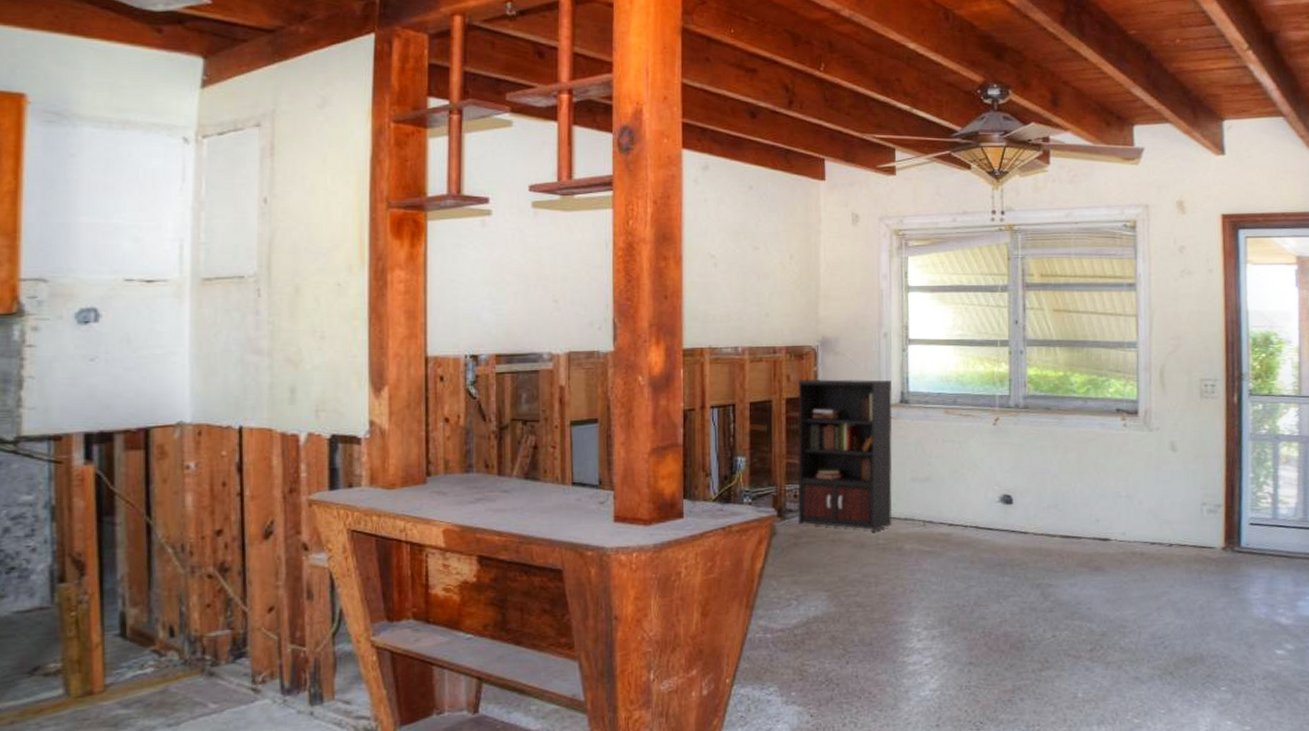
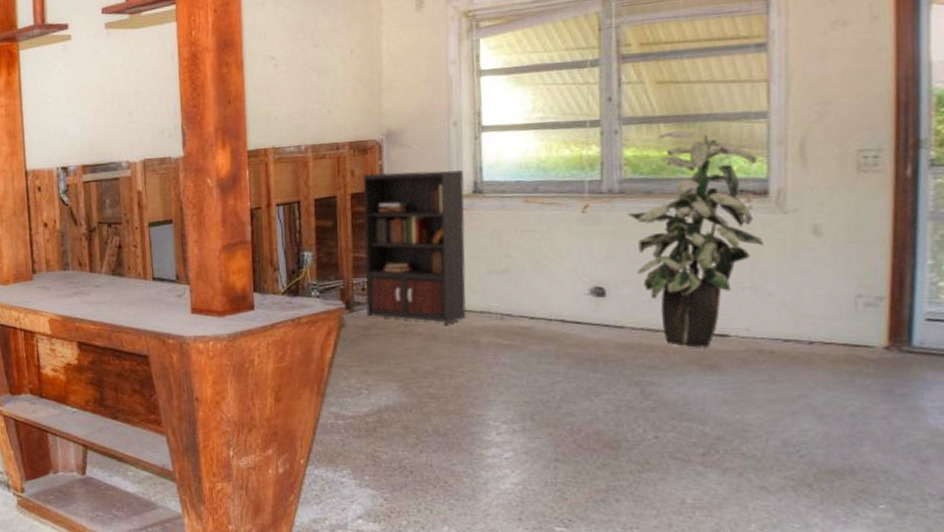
indoor plant: none [1031,354,1135,551] -> present [628,130,764,348]

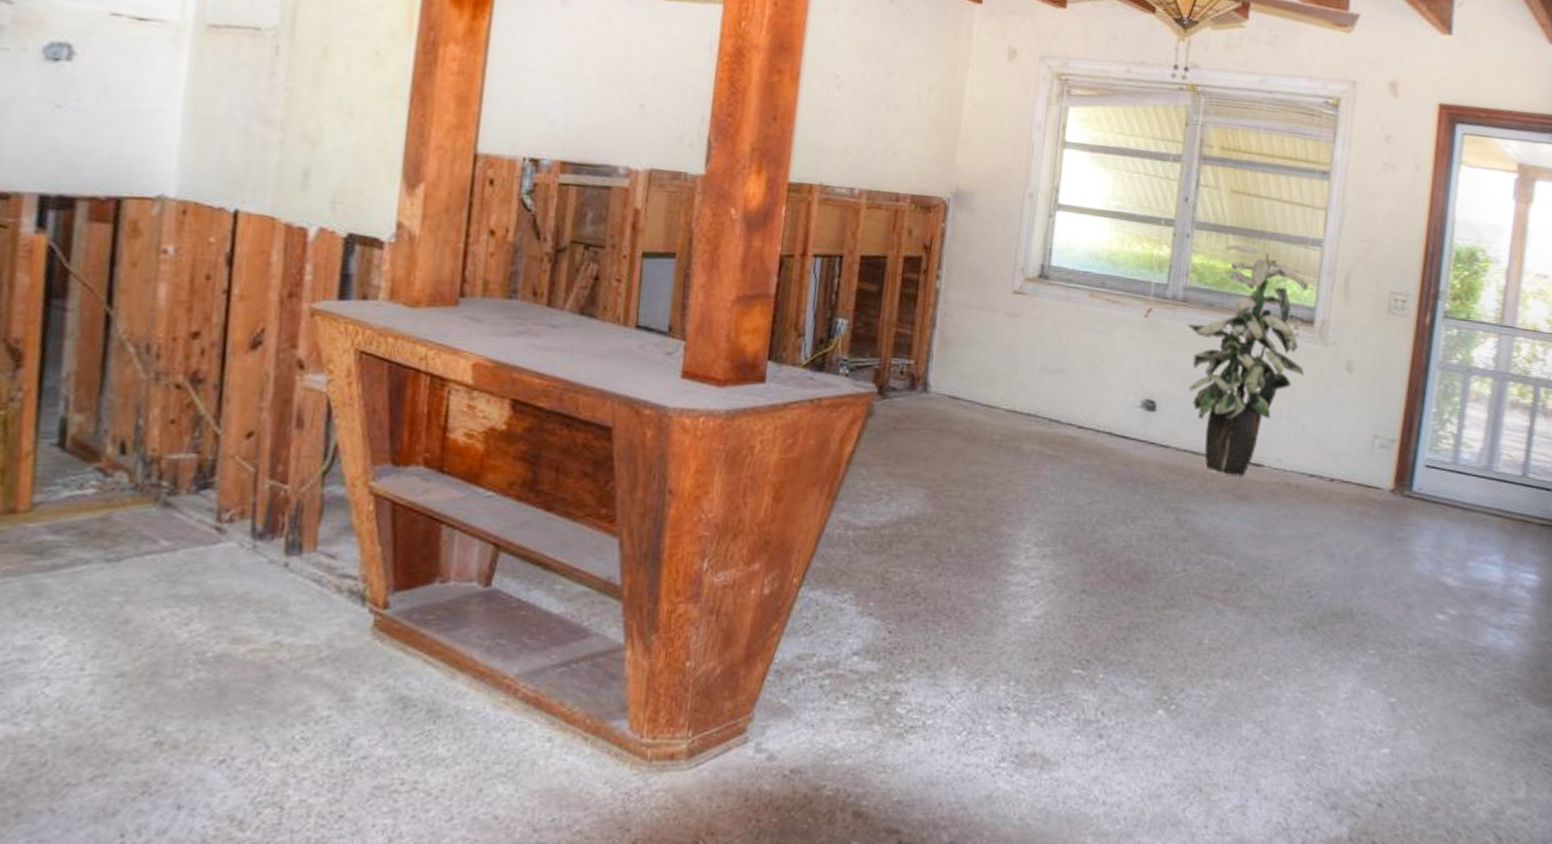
bookcase: present [363,170,505,324] -> none [901,235,1053,425]

